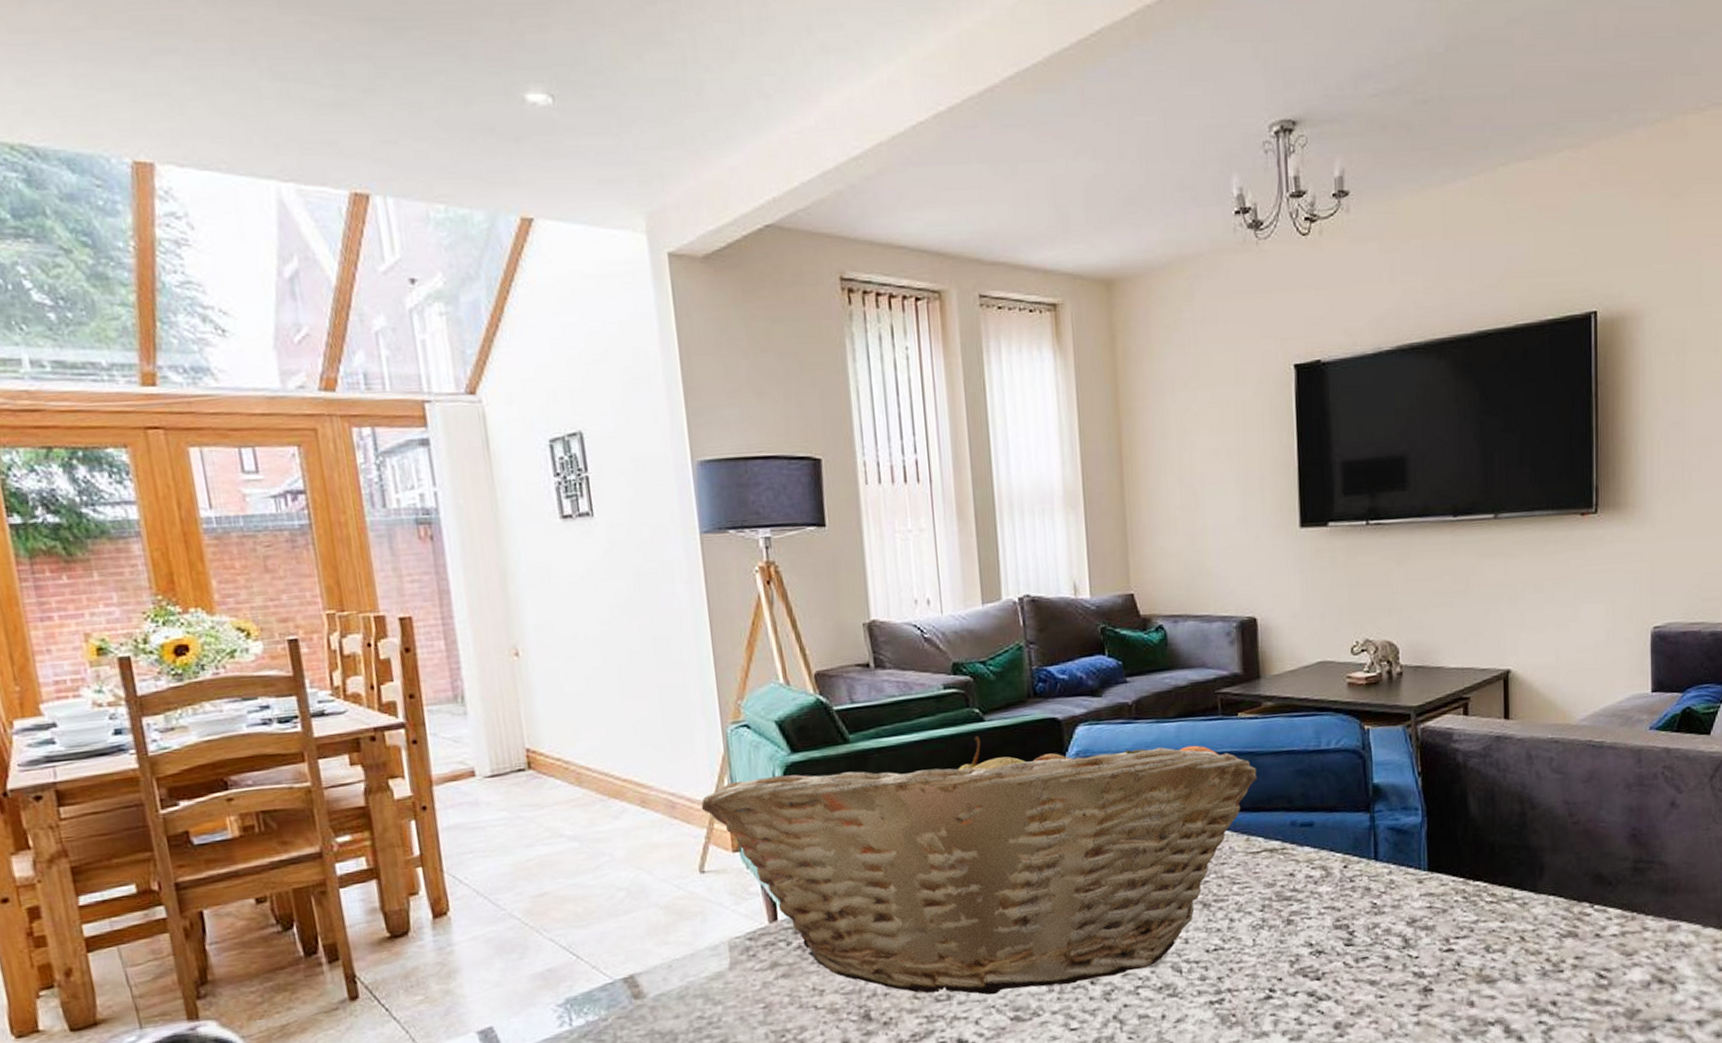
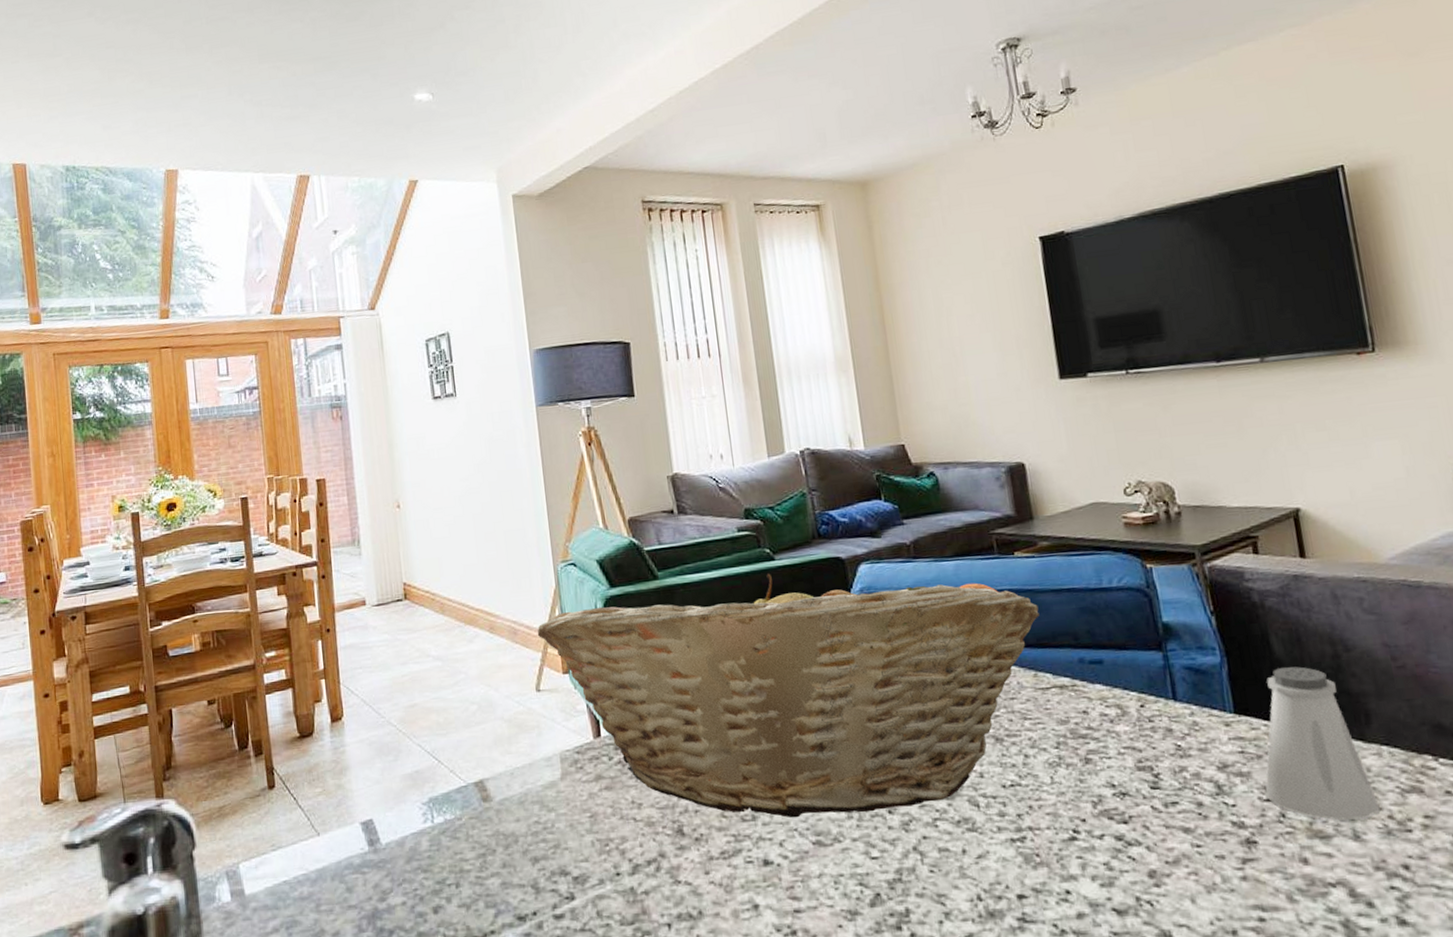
saltshaker: none [1446,824,1540,966] -> present [1265,666,1381,821]

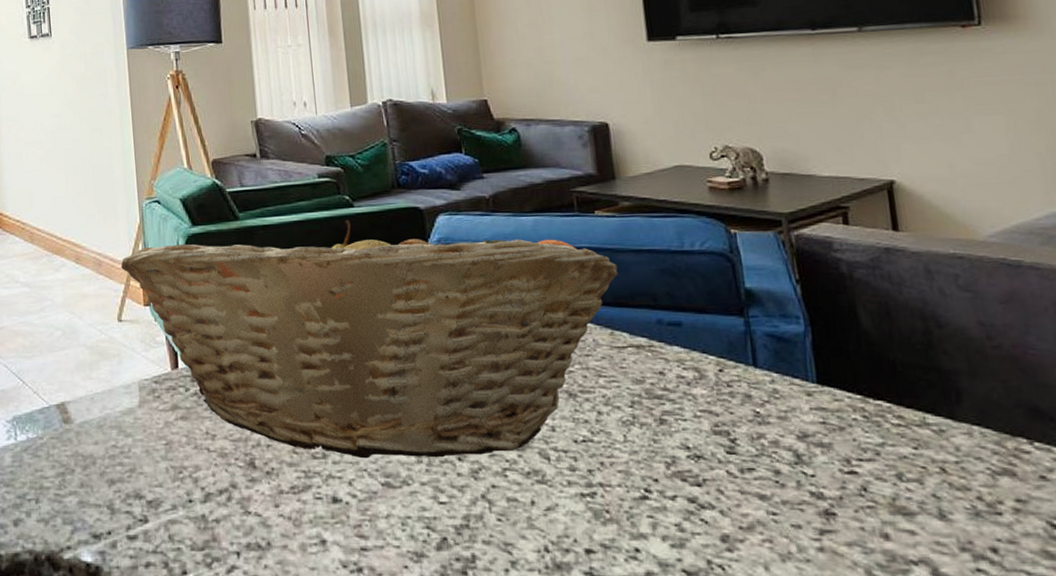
saltshaker: present [1265,666,1381,821] -> none [846,340,969,498]

